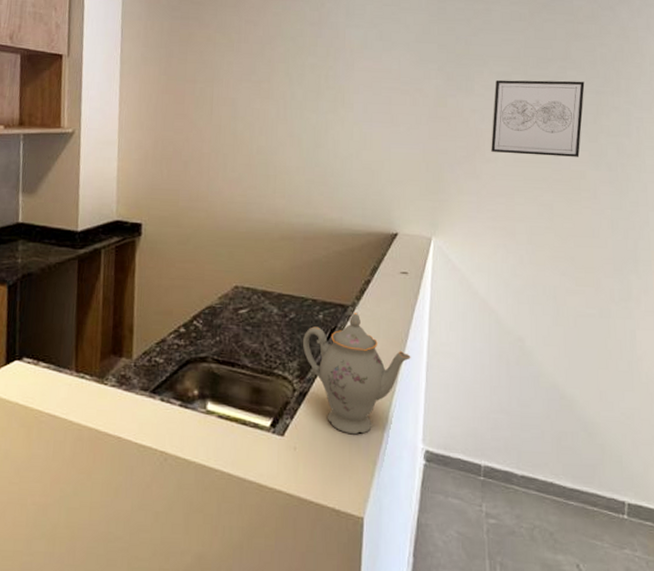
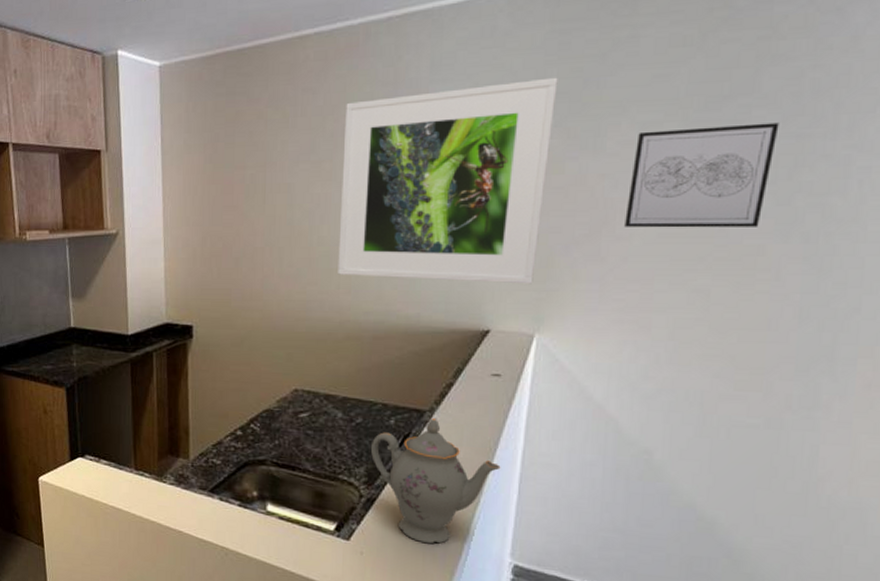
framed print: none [274,32,439,195] -> present [338,77,558,284]

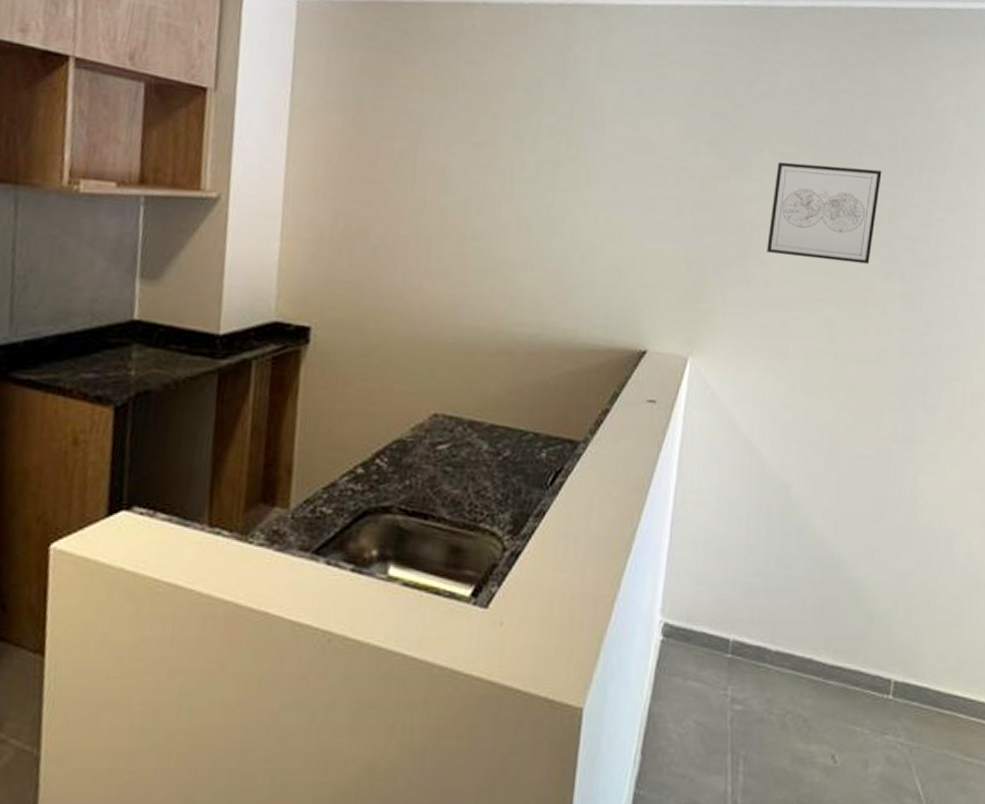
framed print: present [338,77,558,284] -> none [492,84,713,304]
teapot: present [370,419,501,544] -> none [517,451,654,605]

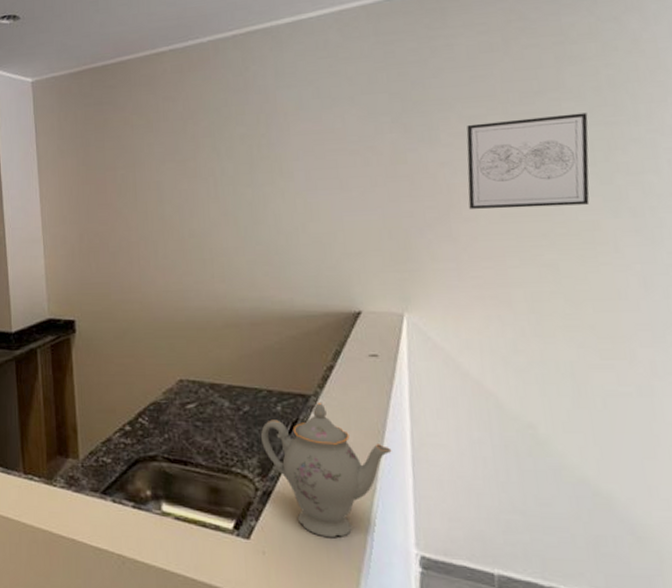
teapot: none [517,451,654,605] -> present [260,403,392,538]

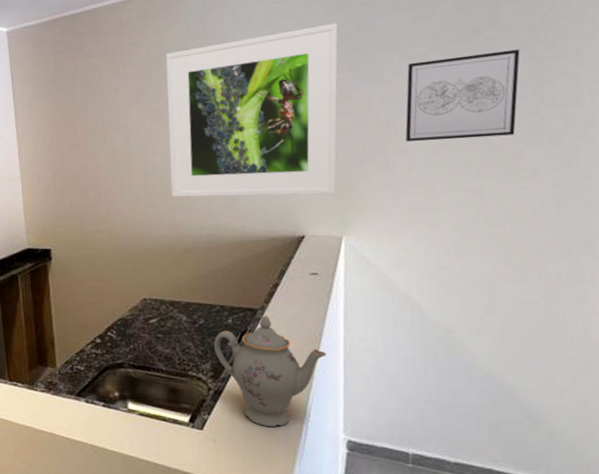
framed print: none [203,80,395,266] -> present [166,22,338,197]

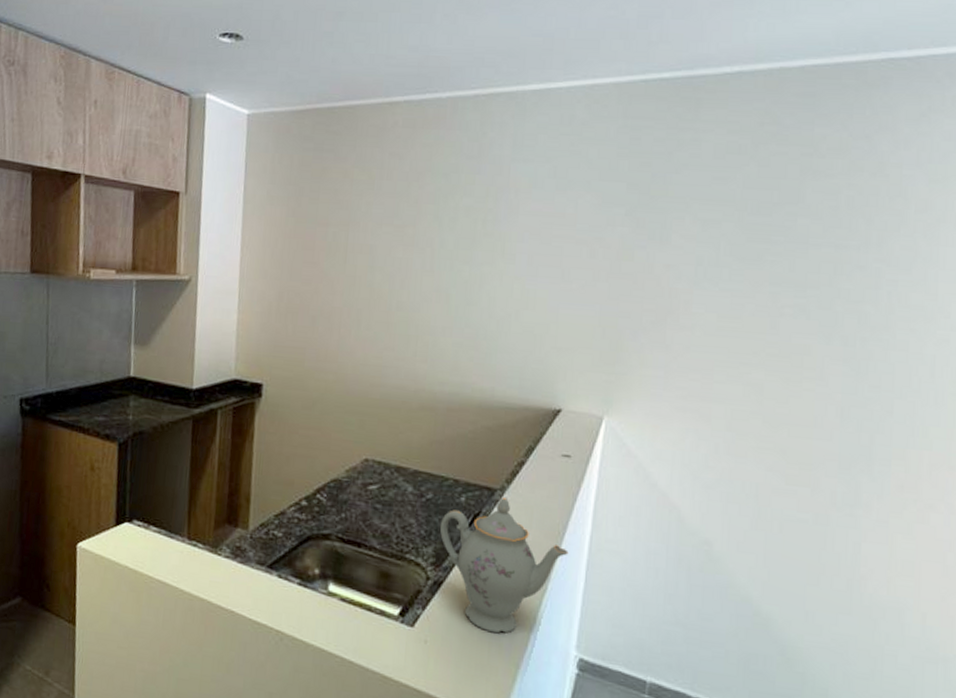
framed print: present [166,22,338,197] -> none [415,169,629,366]
wall art: present [405,49,520,142] -> none [687,228,821,328]

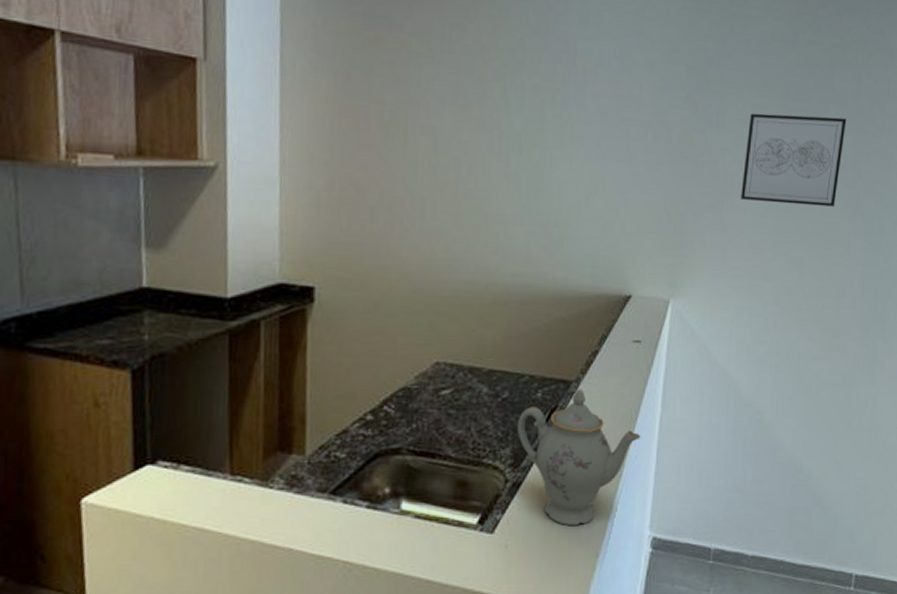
wall art: none [687,228,821,328] -> present [741,113,847,207]

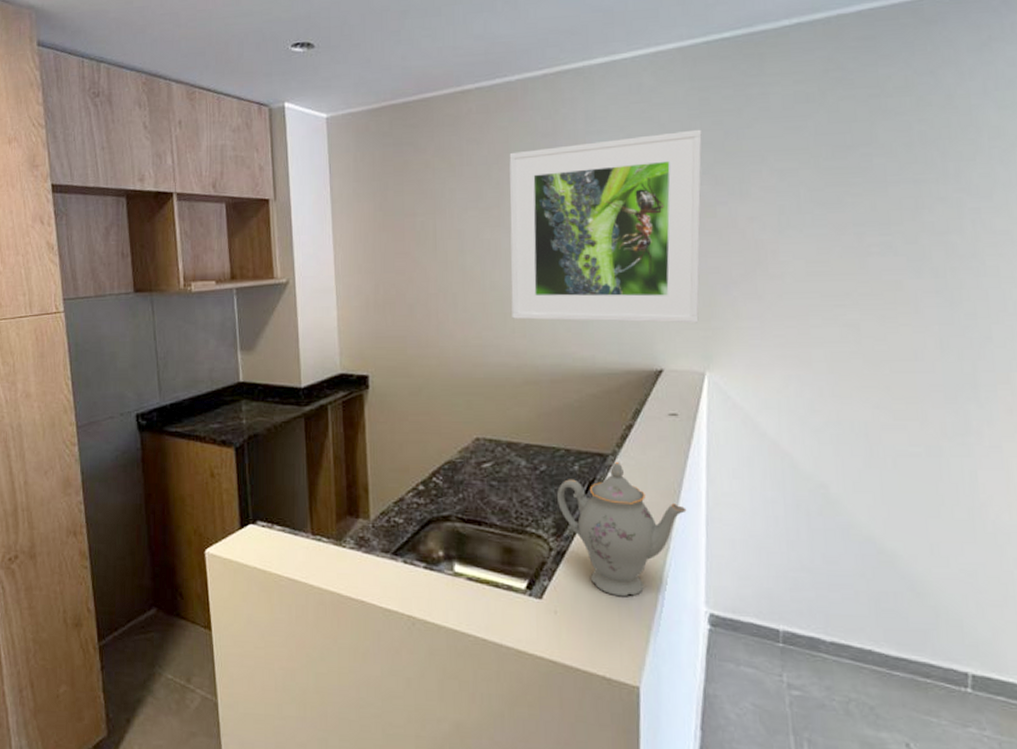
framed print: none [485,46,688,250] -> present [509,129,702,323]
wall art: present [741,113,847,207] -> none [775,169,898,267]

